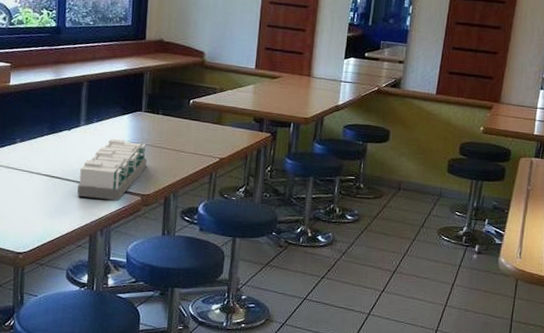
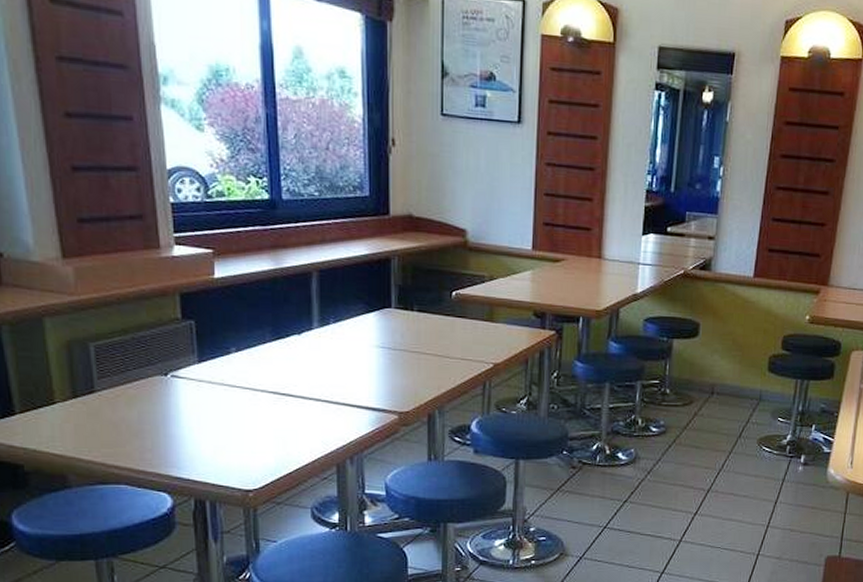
architectural model: present [77,138,147,200] -> none [317,343,402,420]

